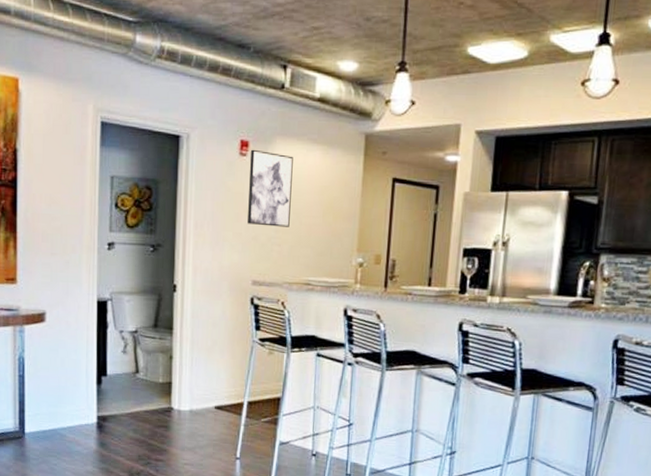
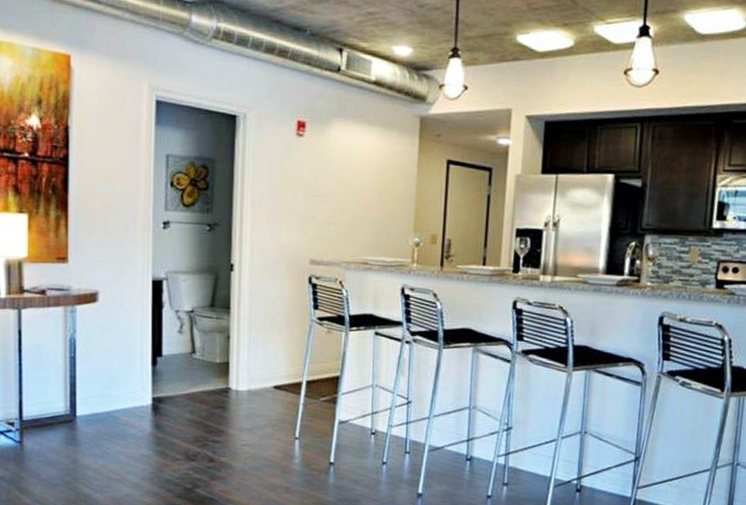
wall art: present [247,149,293,227] -> none [305,130,350,207]

